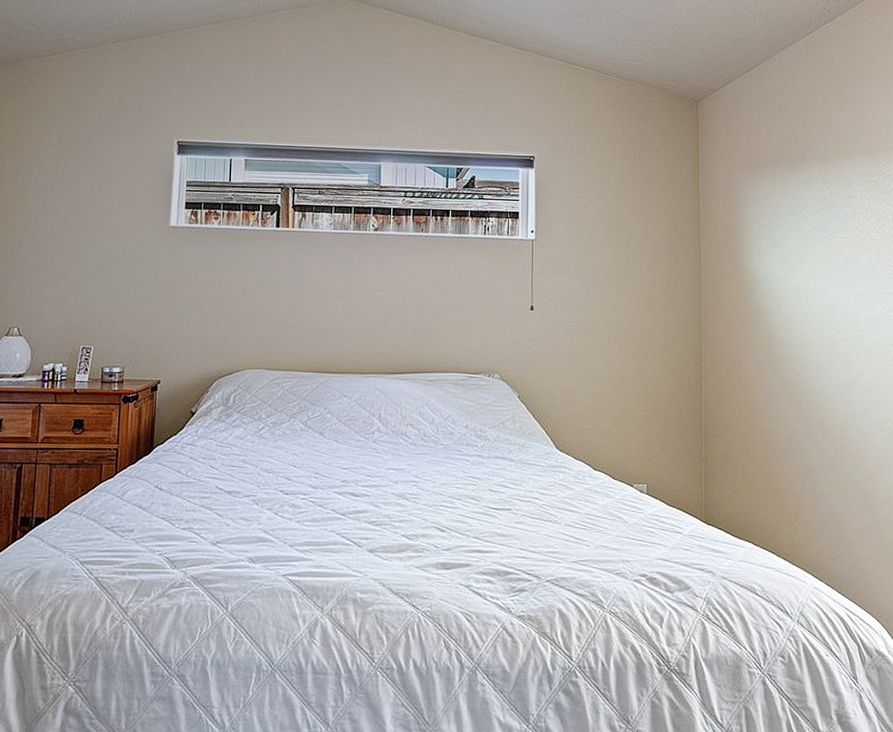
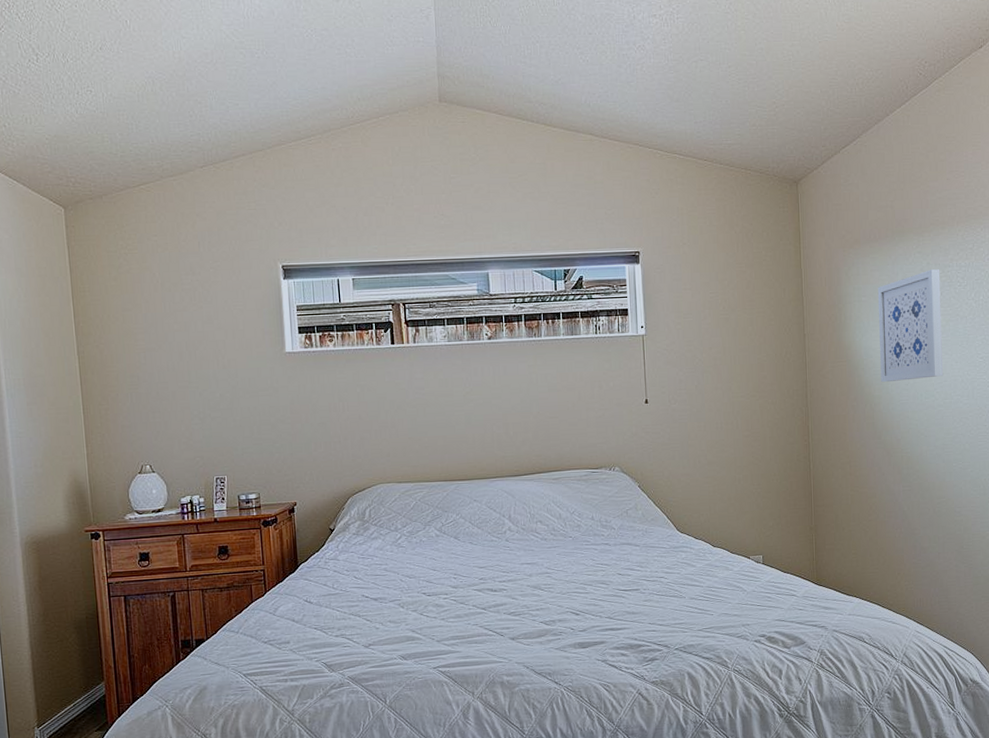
wall art: none [777,199,847,311] -> present [877,269,944,383]

